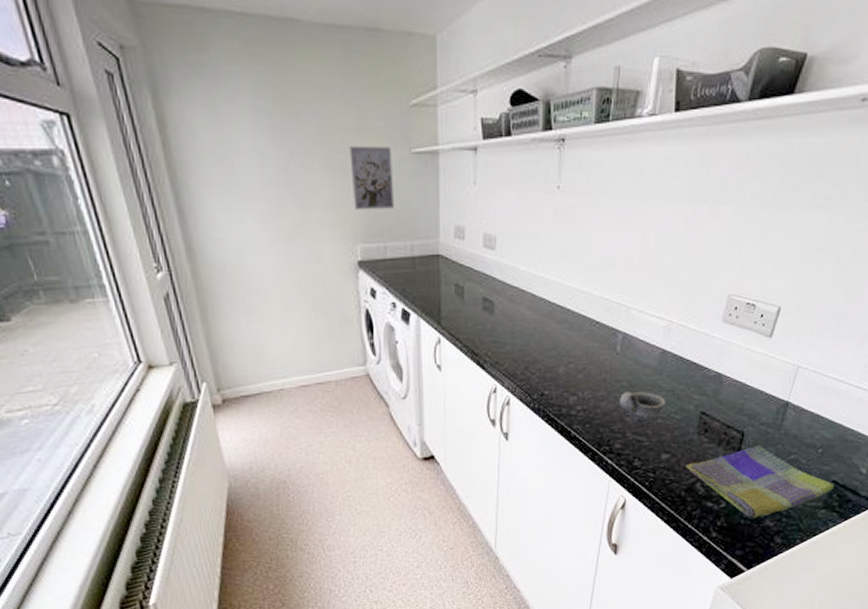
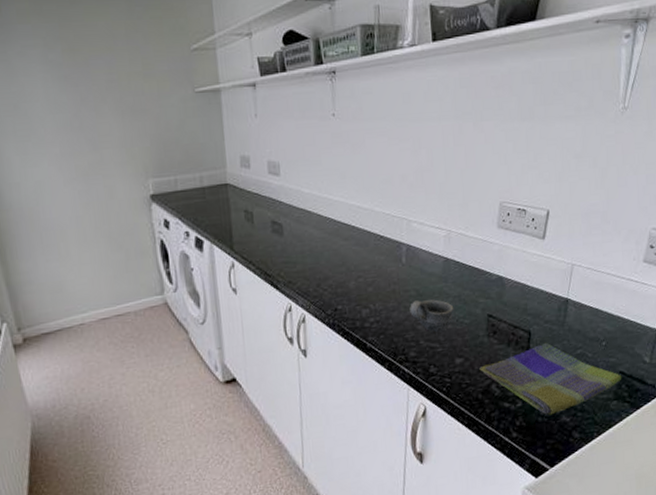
wall art: present [349,145,394,211] -> none [136,88,182,148]

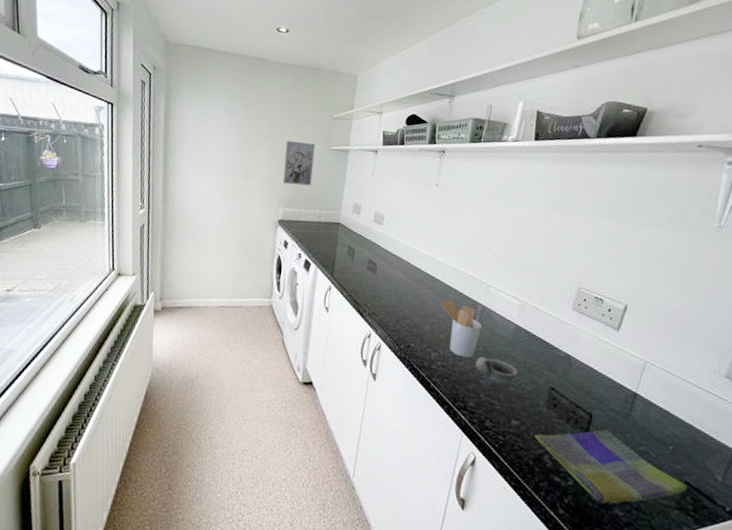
wall art: none [136,88,182,148] -> present [282,140,316,186]
utensil holder: none [361,247,410,307] -> present [440,300,482,358]

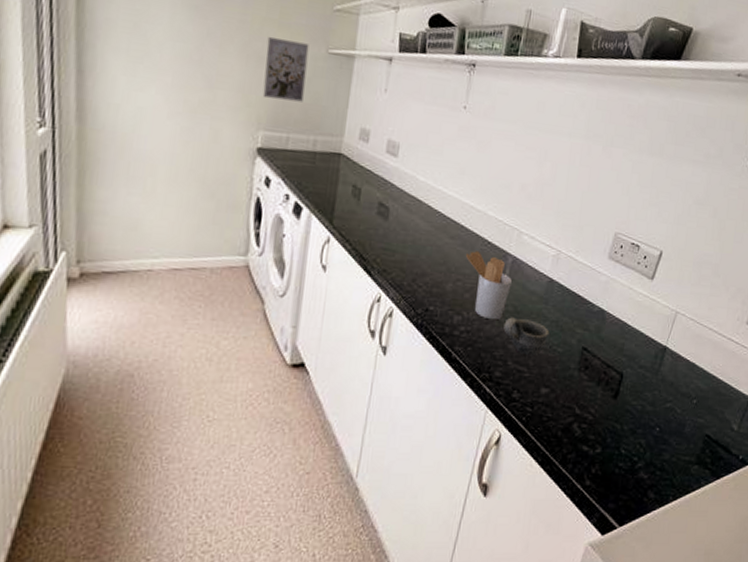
dish towel: present [534,429,688,504] -> none [564,388,708,468]

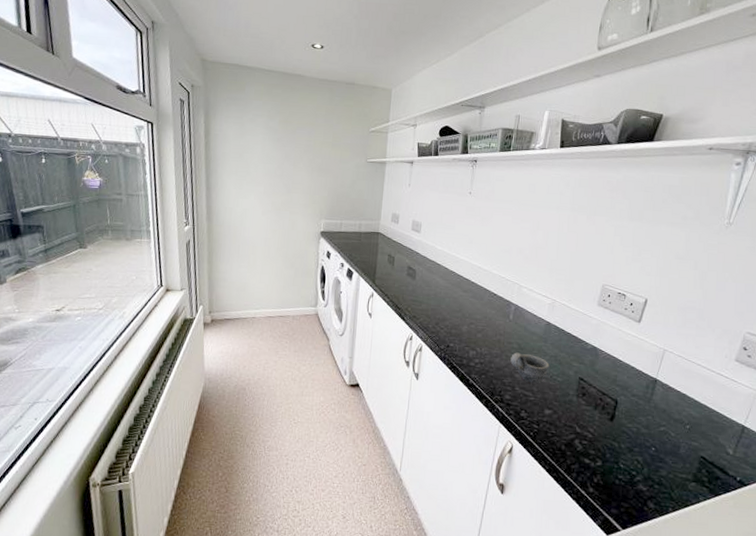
wall art: present [262,36,309,102] -> none [323,154,354,198]
utensil holder: present [465,251,512,320] -> none [476,301,515,355]

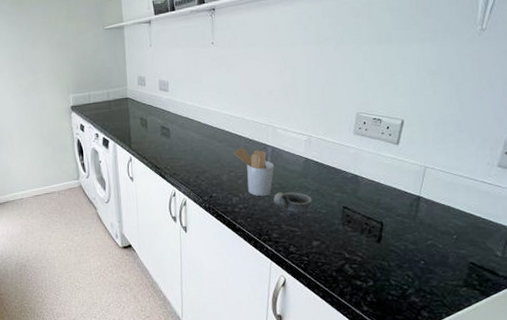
utensil holder: none [476,301,515,355] -> present [233,148,274,197]

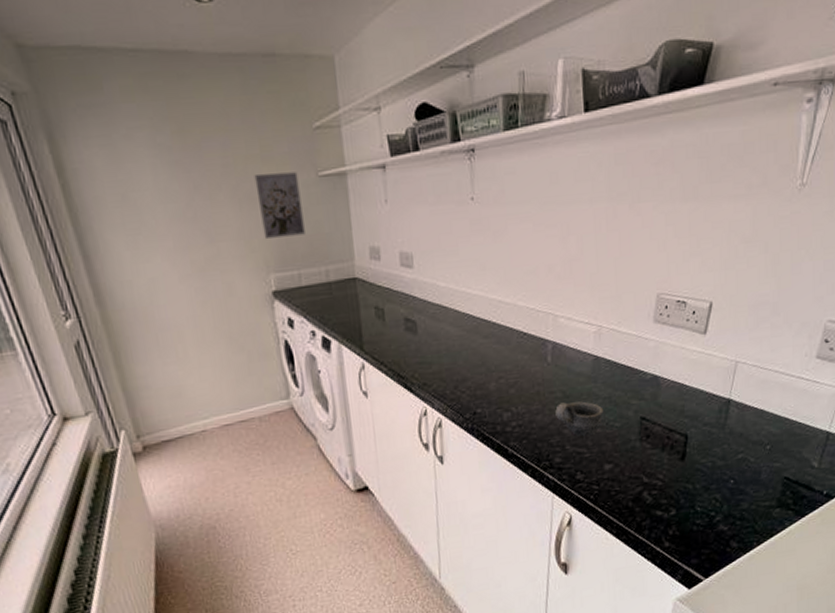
wall art: none [62,27,94,72] -> present [254,172,305,240]
utensil holder: present [233,148,274,197] -> none [502,345,556,410]

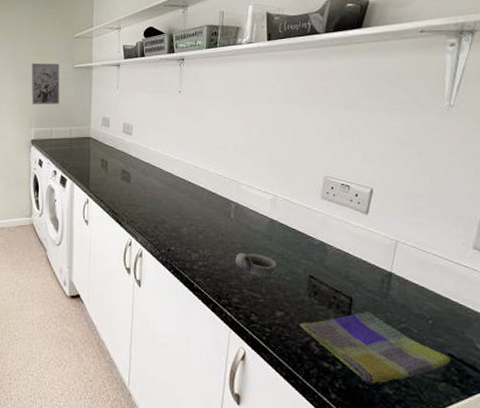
dish towel: none [630,446,787,524] -> present [299,311,451,384]

